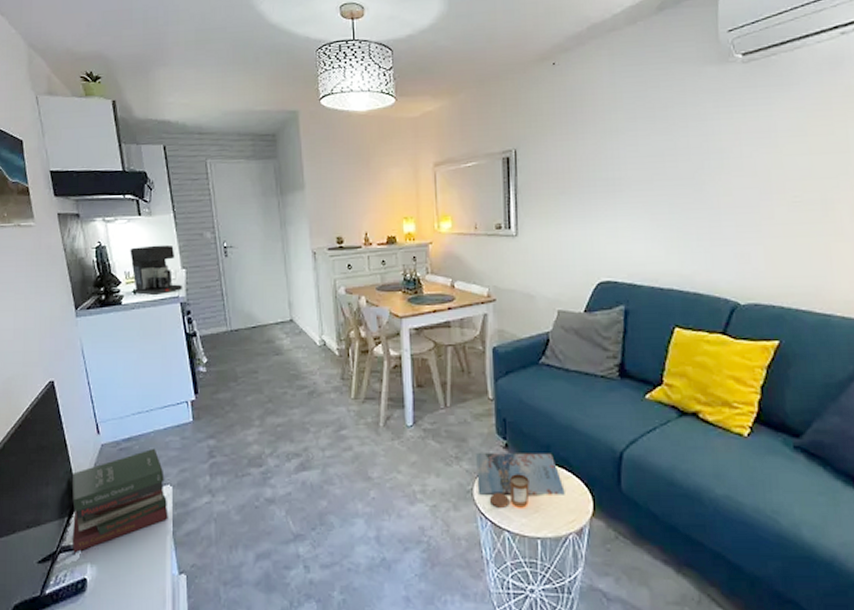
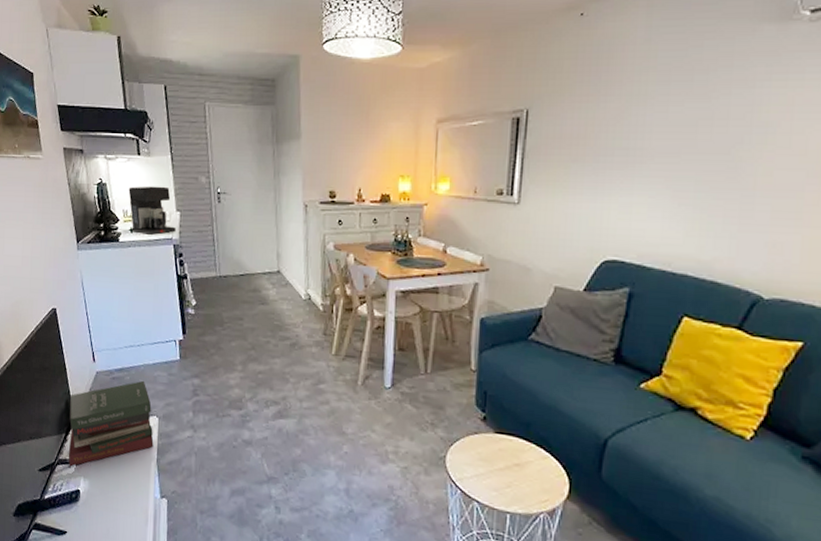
magazine: present [476,453,565,495] -> none [450,422,541,475]
candle: present [490,474,530,508] -> none [462,447,505,482]

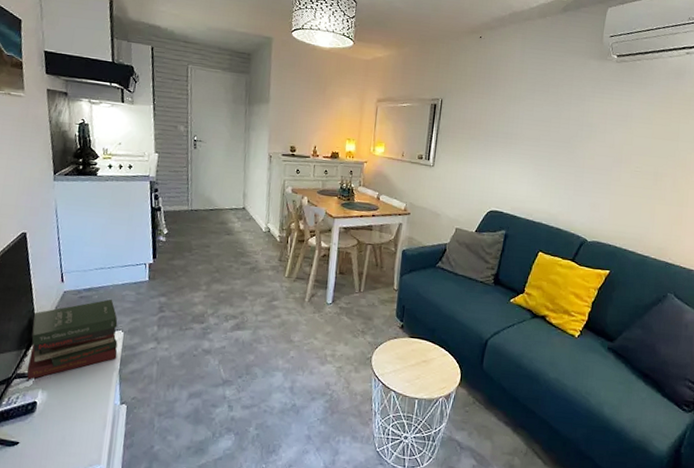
coffee maker: present [128,186,176,235] -> none [110,129,153,172]

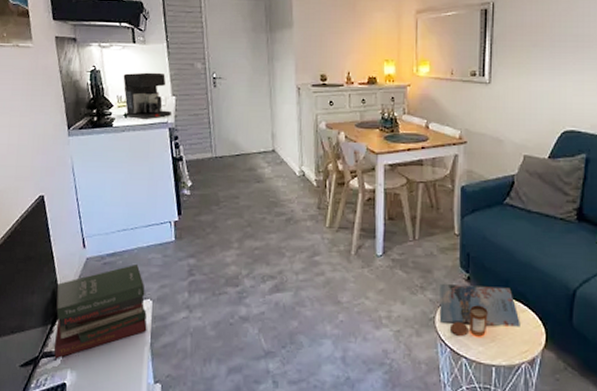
coffee maker: none [110,129,153,172] -> present [123,72,171,119]
magazine: none [375,330,441,368] -> present [439,284,520,327]
candle: none [384,348,416,375] -> present [451,305,488,337]

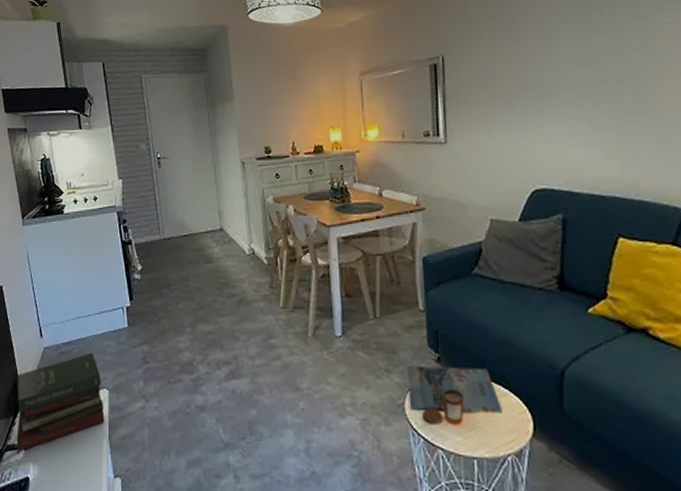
coffee maker: present [123,72,171,119] -> none [71,156,119,204]

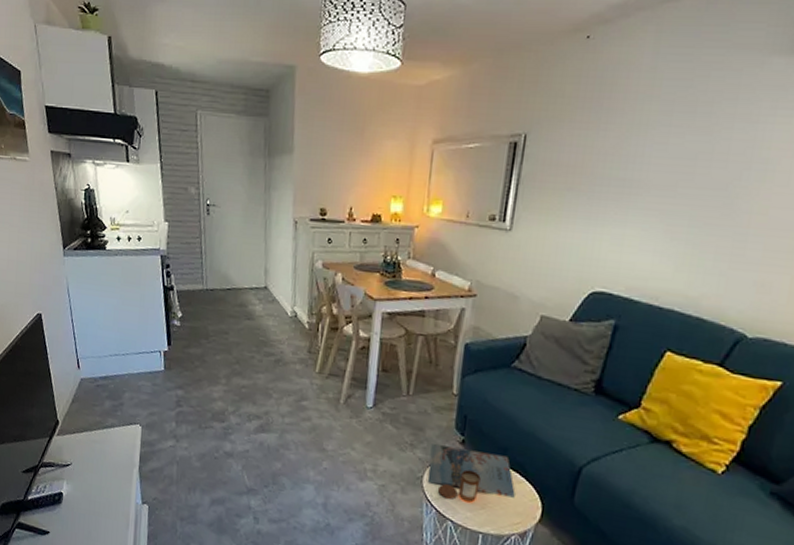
books: present [16,352,105,453] -> none [51,389,136,470]

